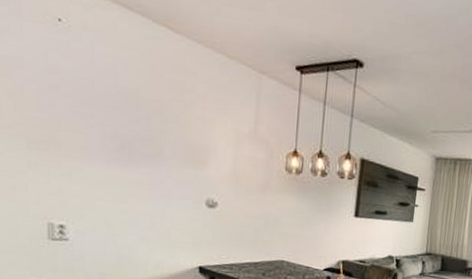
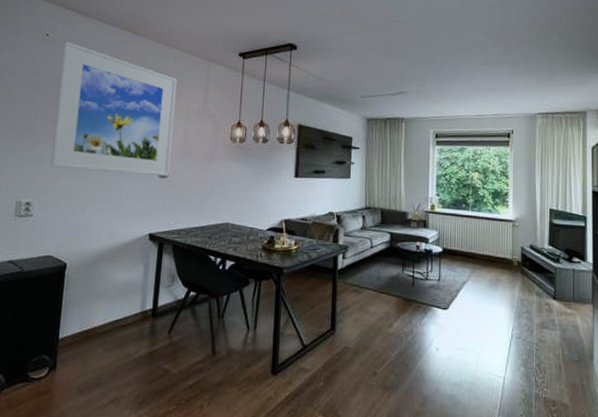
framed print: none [81,31,223,207] -> present [51,41,177,177]

